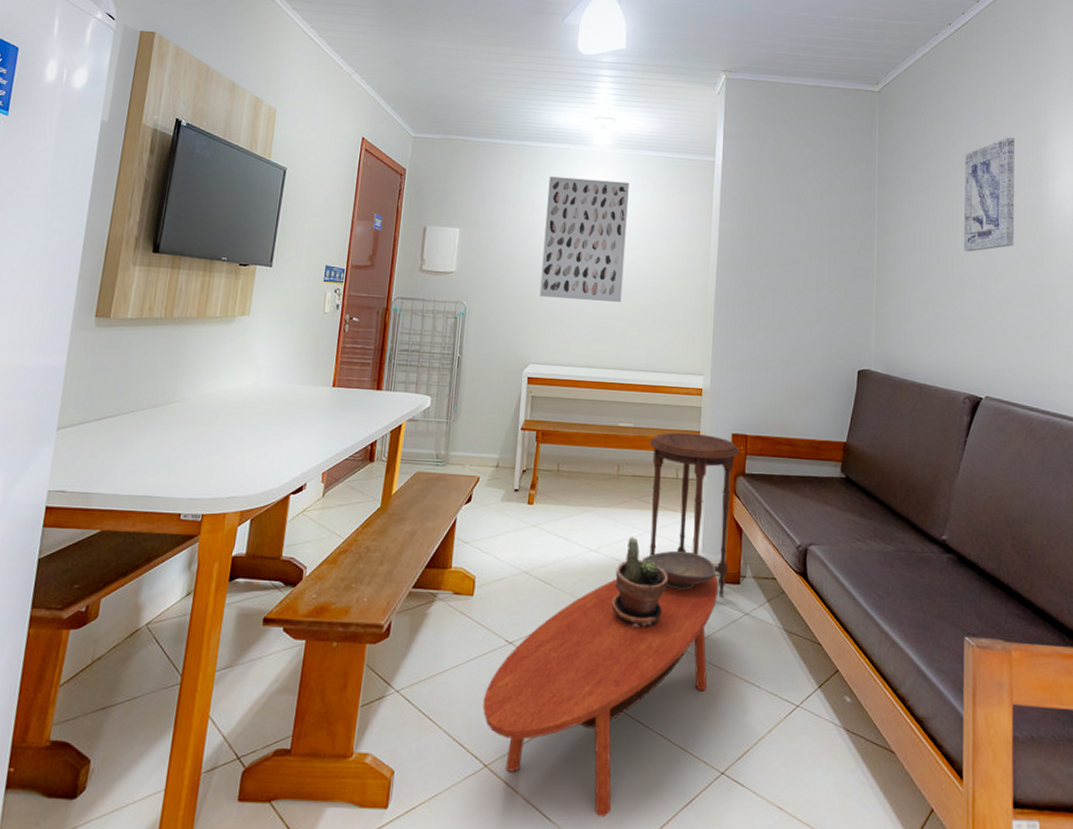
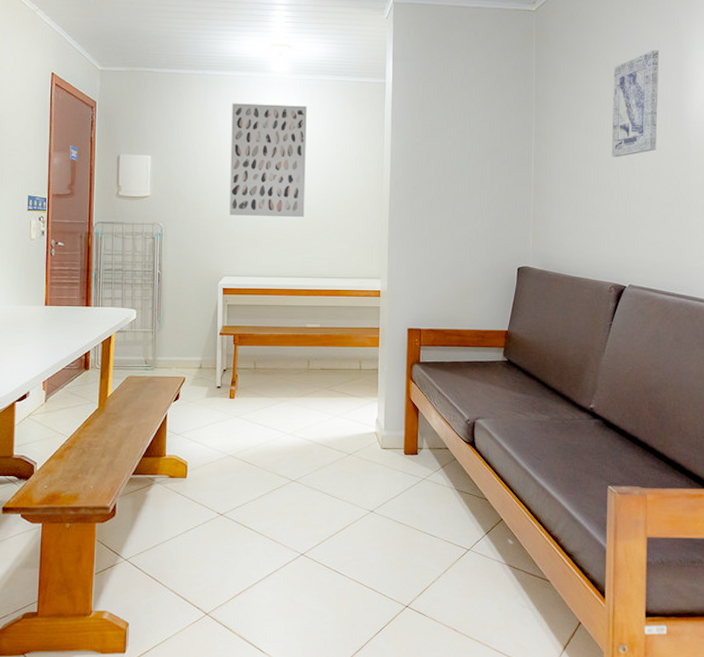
coffee table: present [483,574,719,818] -> none [201,448,400,648]
potted plant: present [611,537,668,628] -> none [307,421,356,496]
decorative bowl: present [643,550,716,590] -> none [333,430,396,462]
side table: present [649,432,740,597] -> none [335,330,415,466]

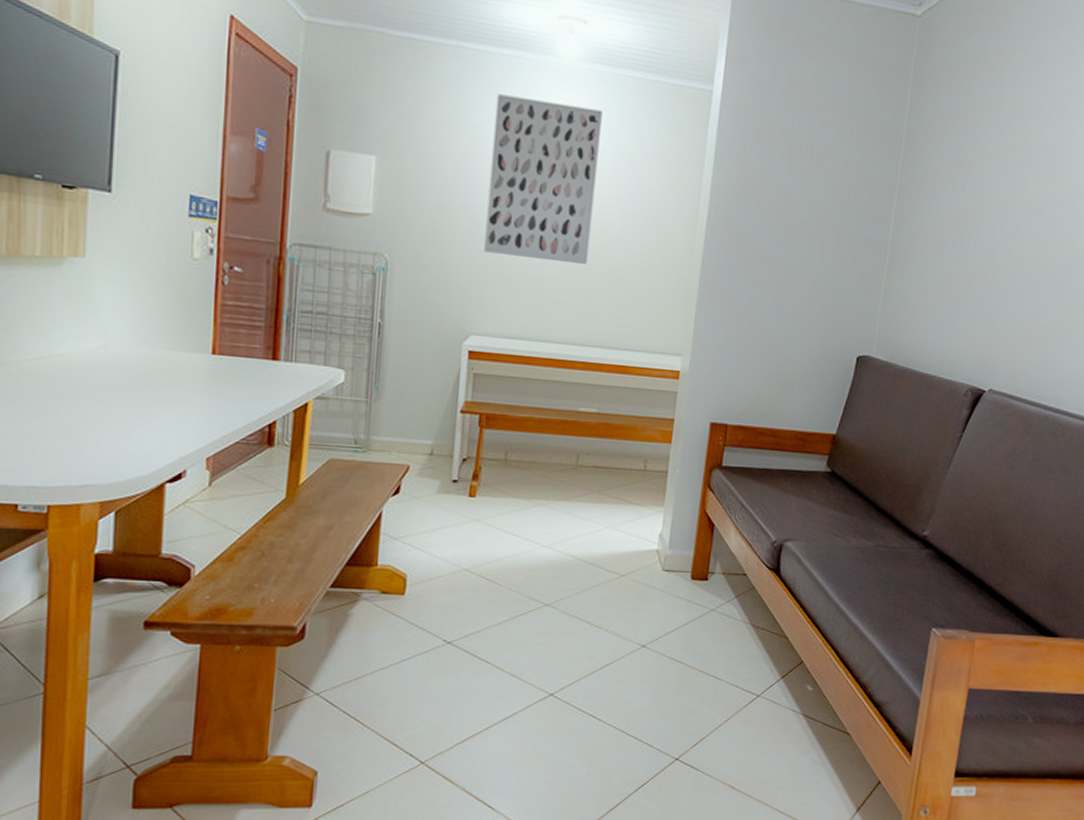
wall art: present [611,49,659,157] -> none [990,89,1067,227]

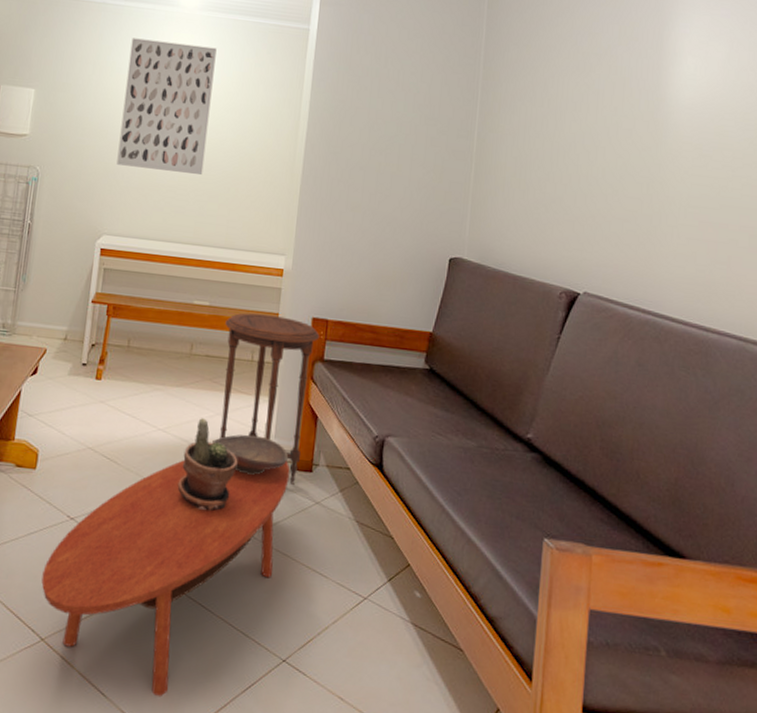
coffee table: none [418,571,685,804] -> present [41,460,290,697]
potted plant: none [564,532,630,626] -> present [177,418,238,512]
decorative bowl: none [602,546,683,587] -> present [212,434,288,475]
side table: none [610,419,718,594] -> present [220,313,320,485]

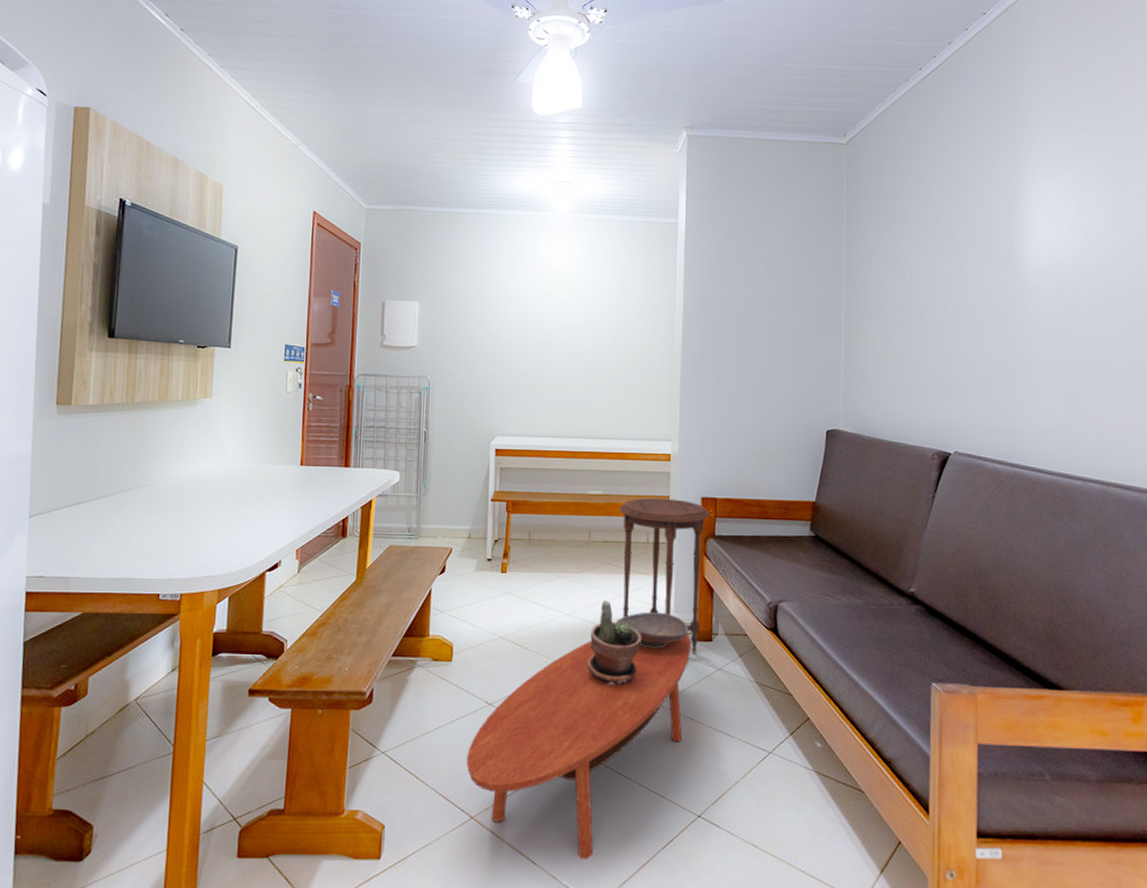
wall art: present [116,38,217,175] -> none [504,245,591,371]

